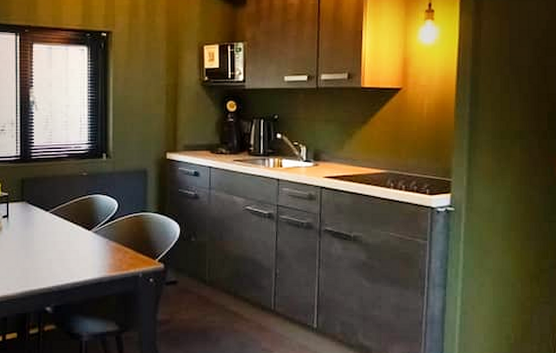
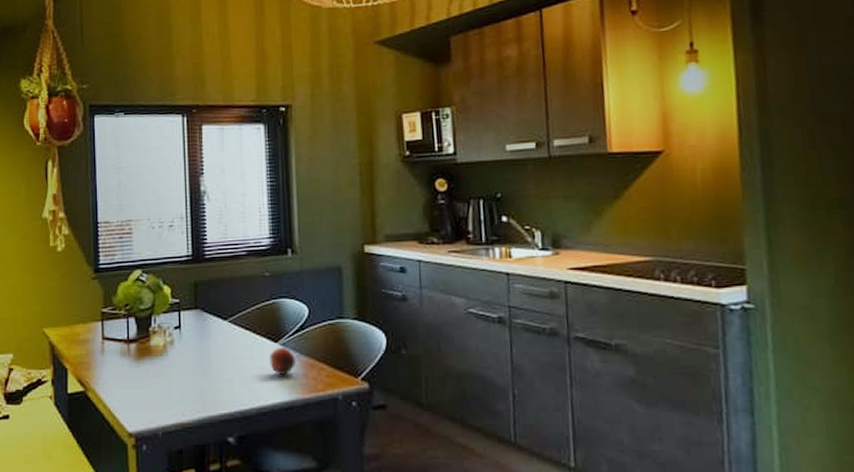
fruit: none [84,235,105,258] -> present [269,348,296,376]

